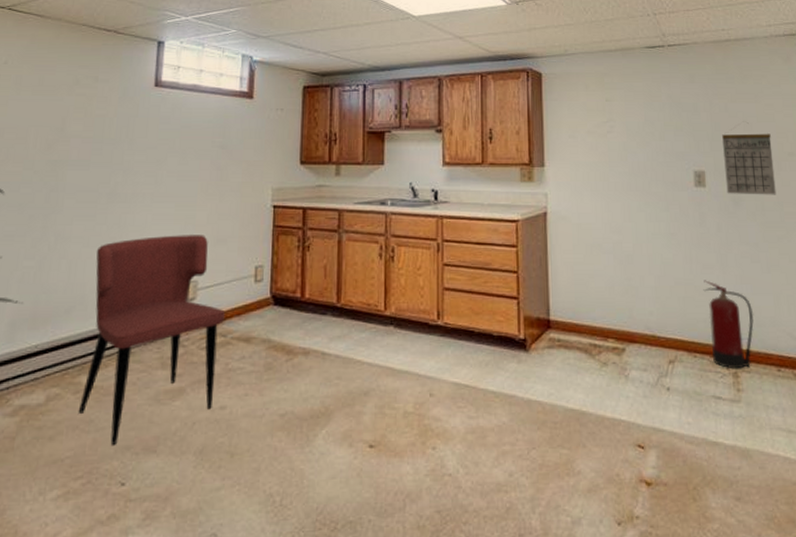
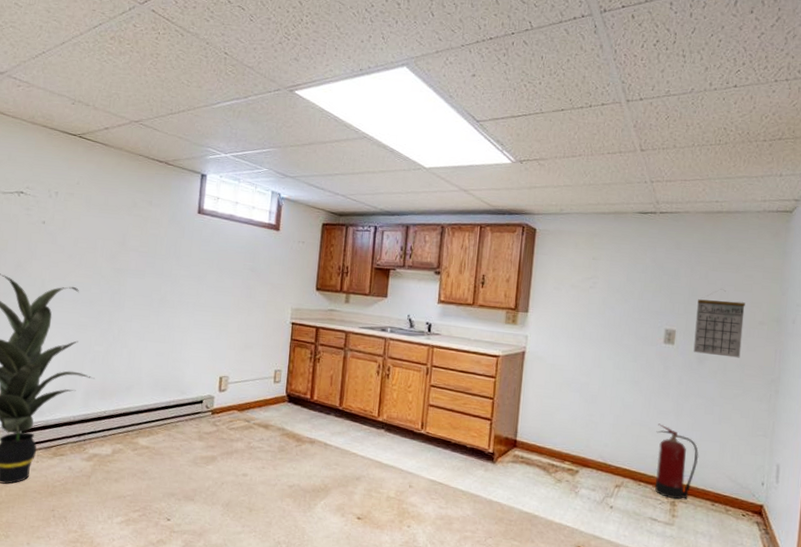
dining chair: present [78,235,226,445] -> none [136,338,250,491]

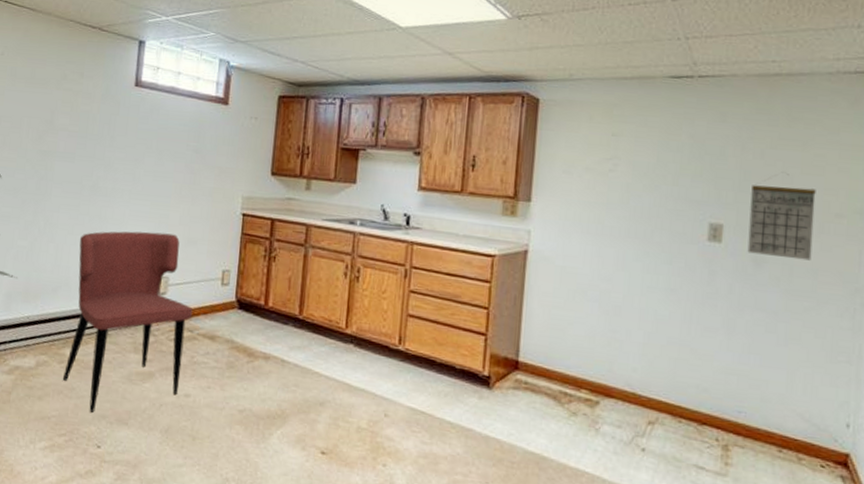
dining chair: none [136,338,250,491] -> present [62,231,193,412]
fire extinguisher: present [655,423,699,500] -> none [700,343,759,443]

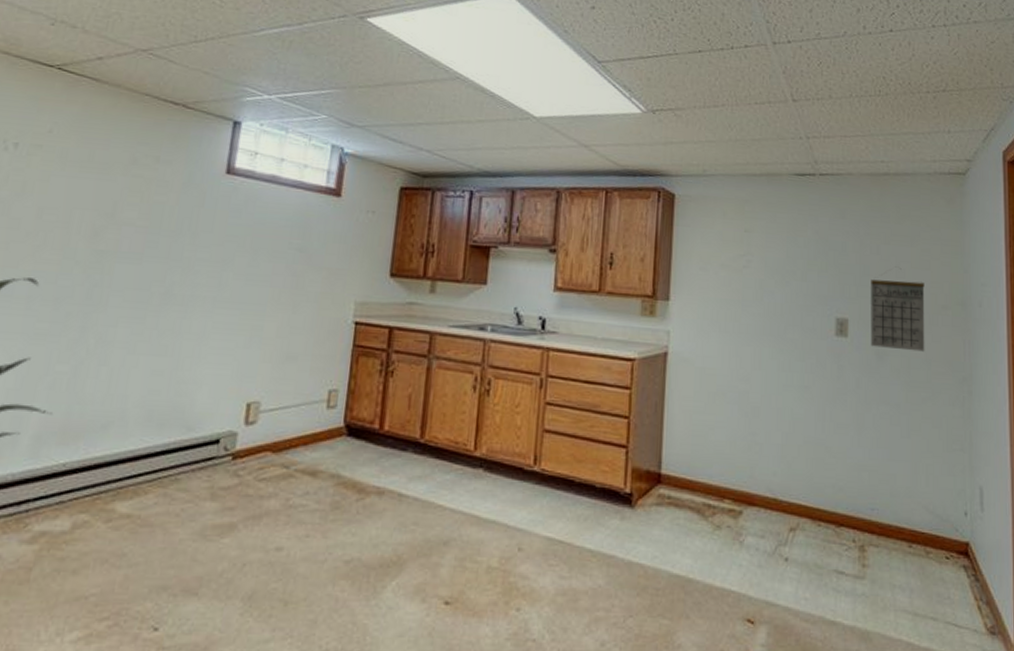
dining chair: present [62,231,193,412] -> none [108,347,290,584]

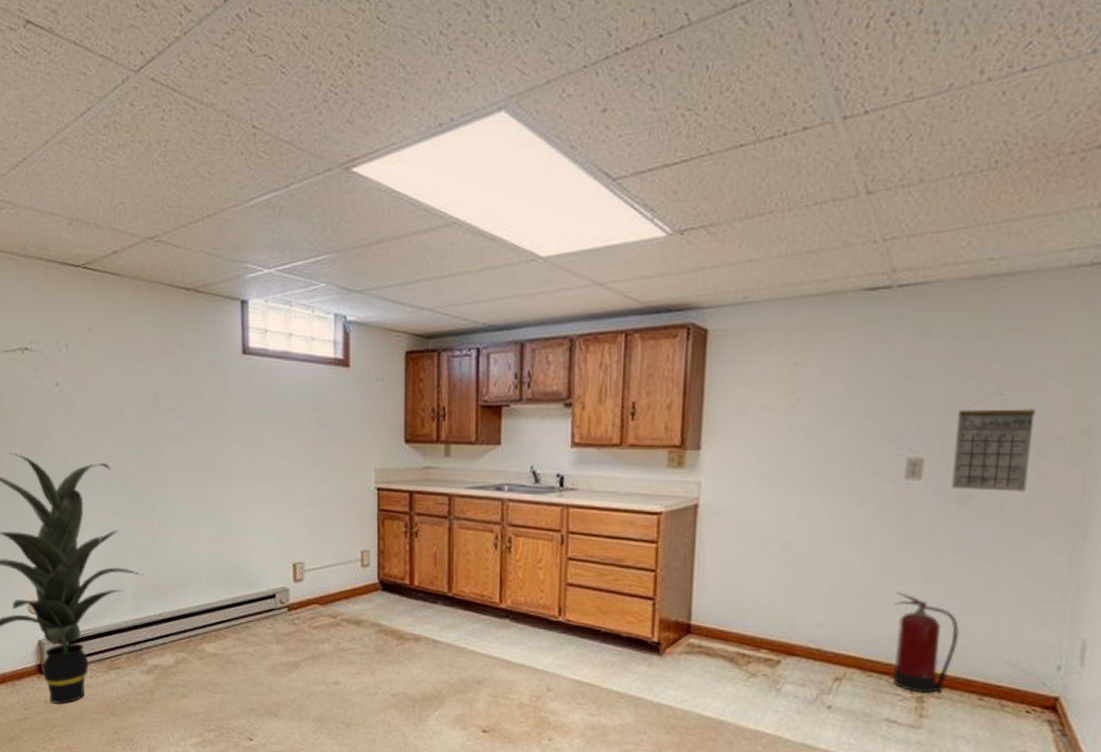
fire extinguisher: none [835,441,888,543] -> present [893,592,960,694]

